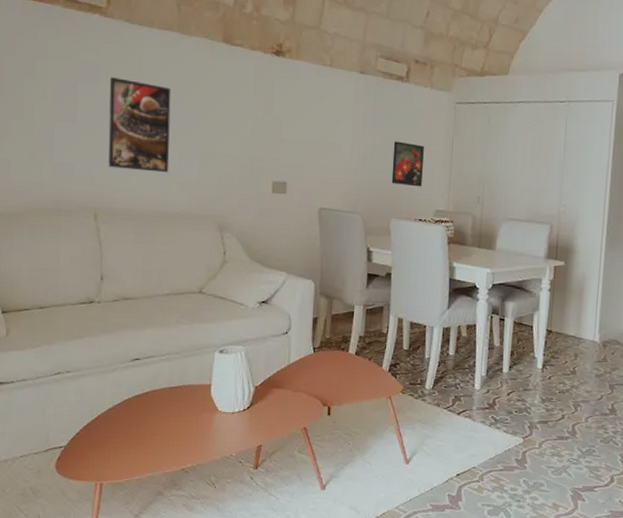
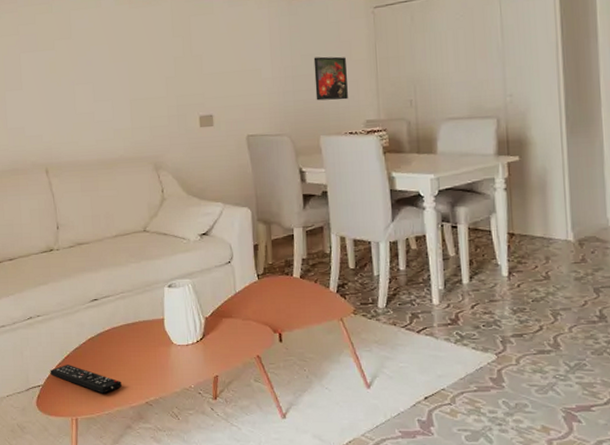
remote control: none [75,426,157,458] -> present [50,365,122,394]
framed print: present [108,77,172,173] -> none [46,43,105,126]

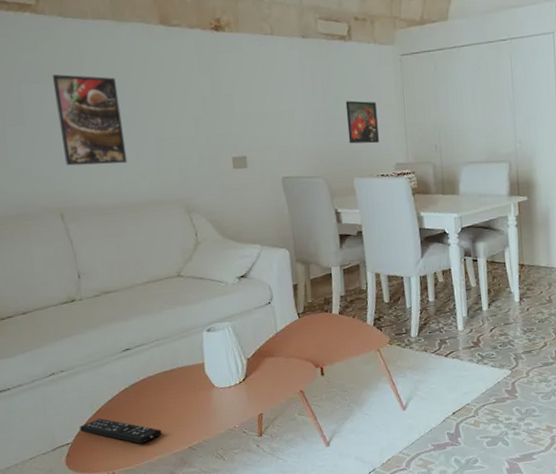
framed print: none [46,43,105,126] -> present [52,74,128,166]

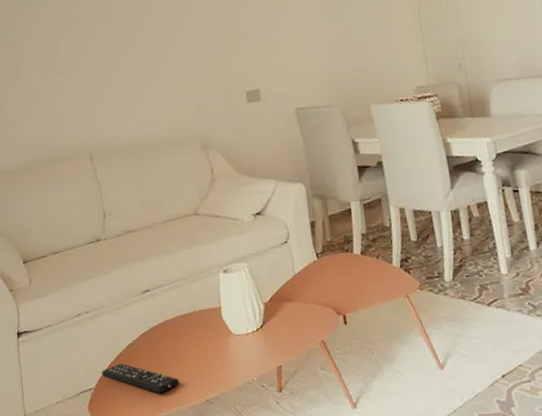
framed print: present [52,74,128,166] -> none [85,23,149,110]
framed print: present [345,100,379,144] -> none [358,24,396,69]

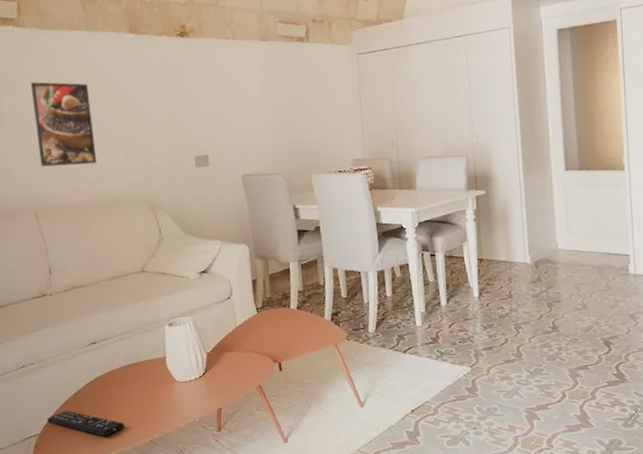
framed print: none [85,23,149,110] -> present [30,82,97,167]

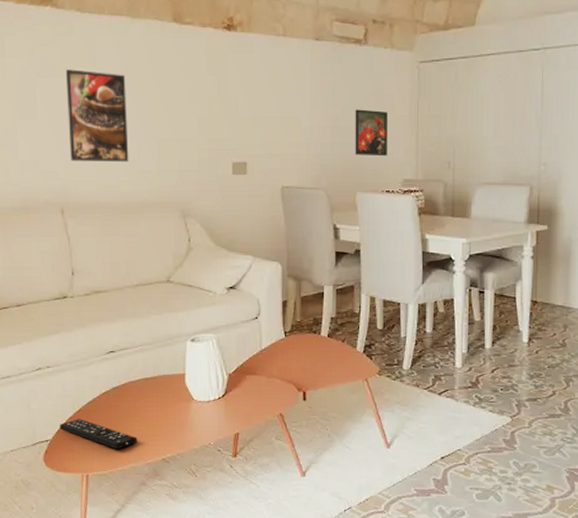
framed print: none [303,99,336,141] -> present [355,109,387,157]

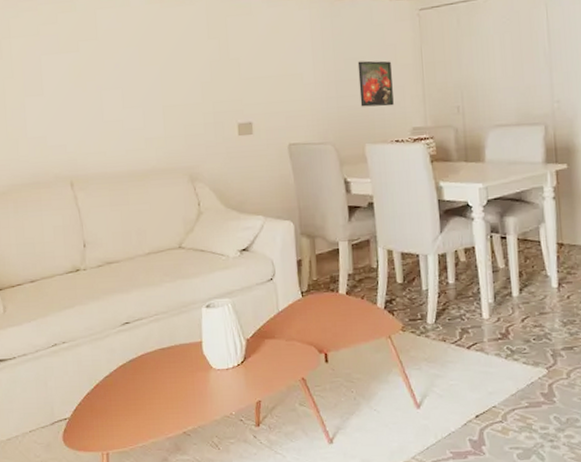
remote control: present [60,419,137,450] -> none [77,394,157,425]
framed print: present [65,69,129,163] -> none [69,44,135,134]

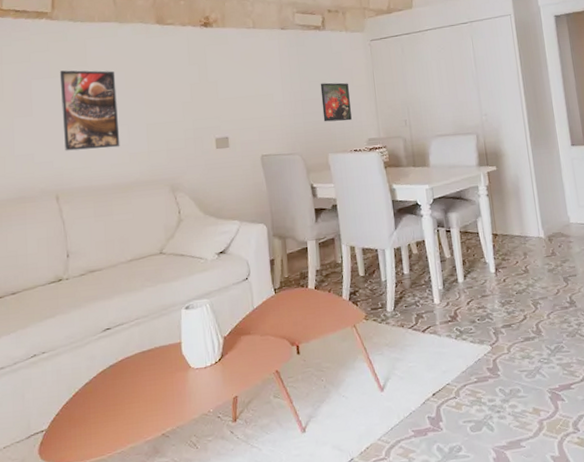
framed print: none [69,44,135,134] -> present [59,70,120,151]

